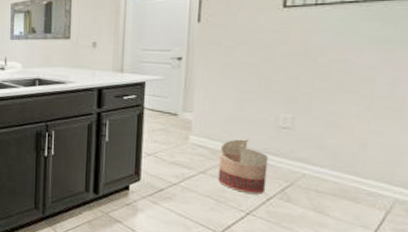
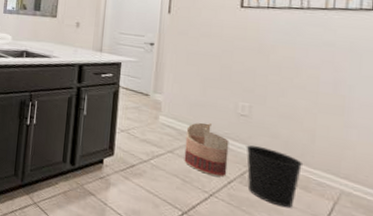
wastebasket: none [287,159,353,221] -> present [246,145,304,208]

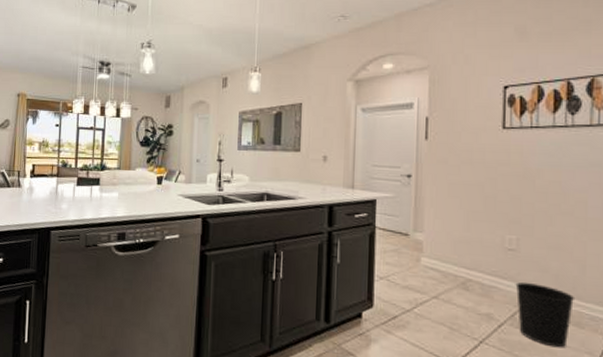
basket: present [184,122,229,177] -> none [450,260,498,321]

